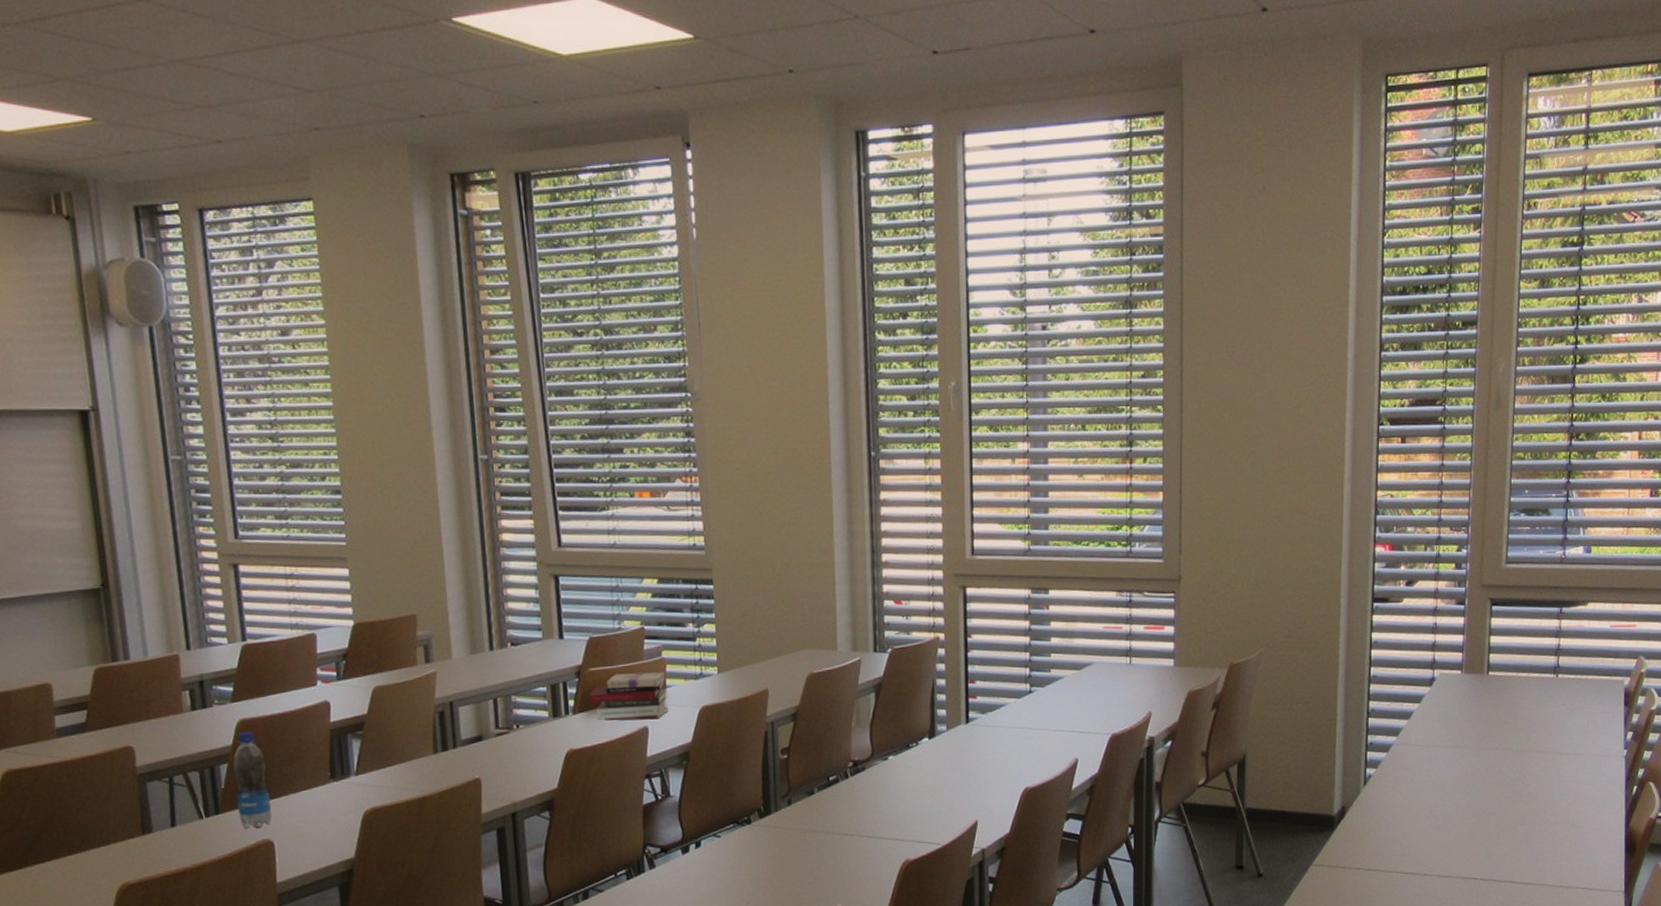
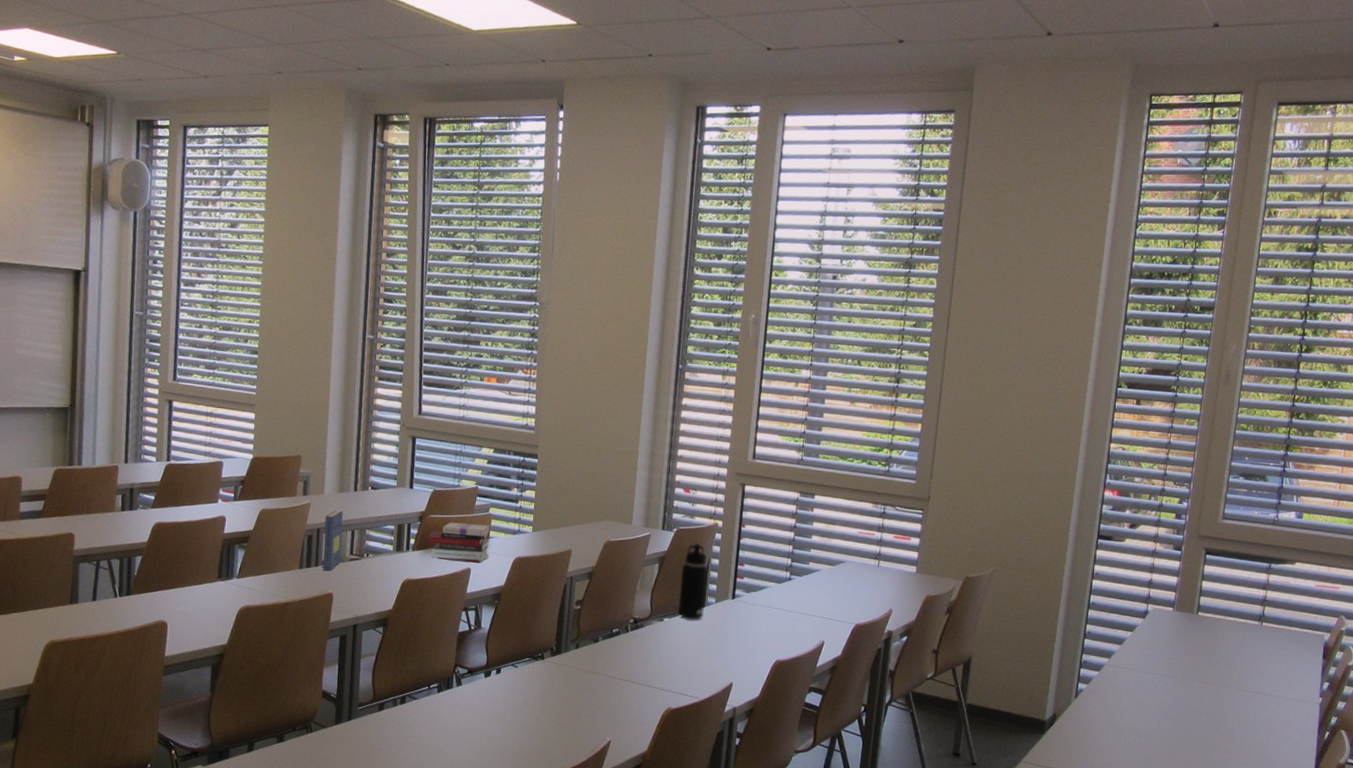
bottle: present [232,731,272,828] -> none [144,532,170,610]
book: none [457,676,486,753] -> present [323,510,343,572]
water bottle: none [902,663,936,754] -> present [677,543,708,620]

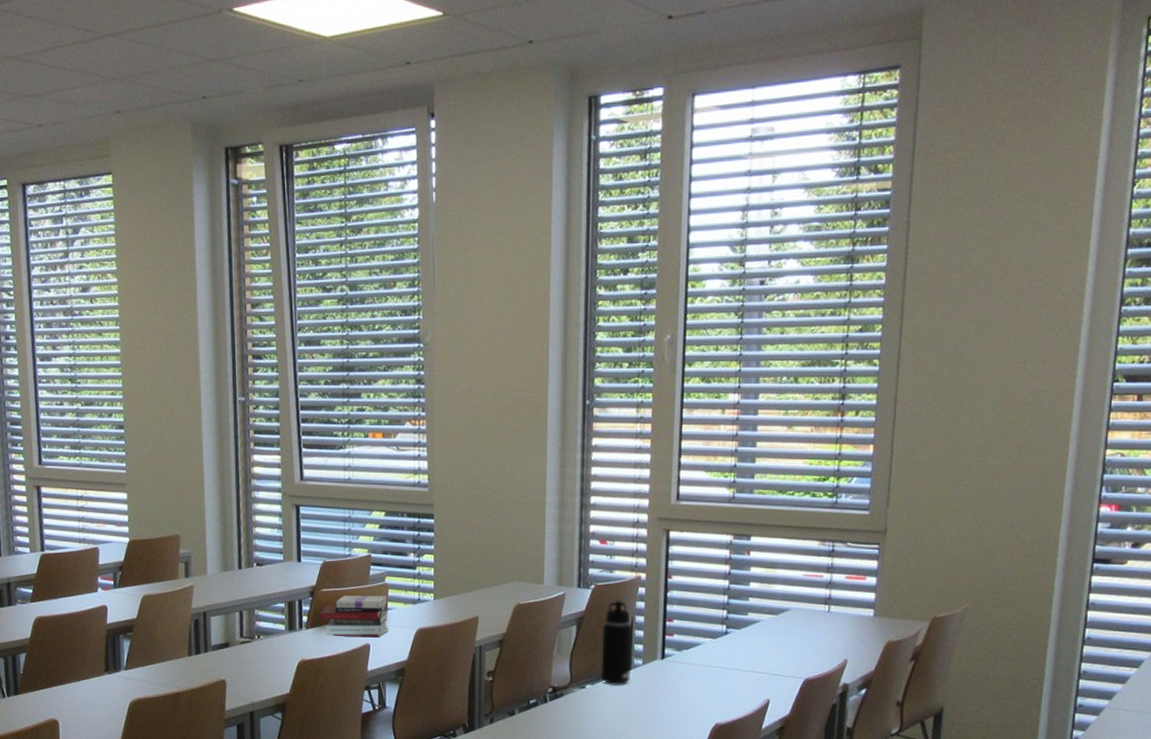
book: present [323,510,343,572] -> none [210,591,232,657]

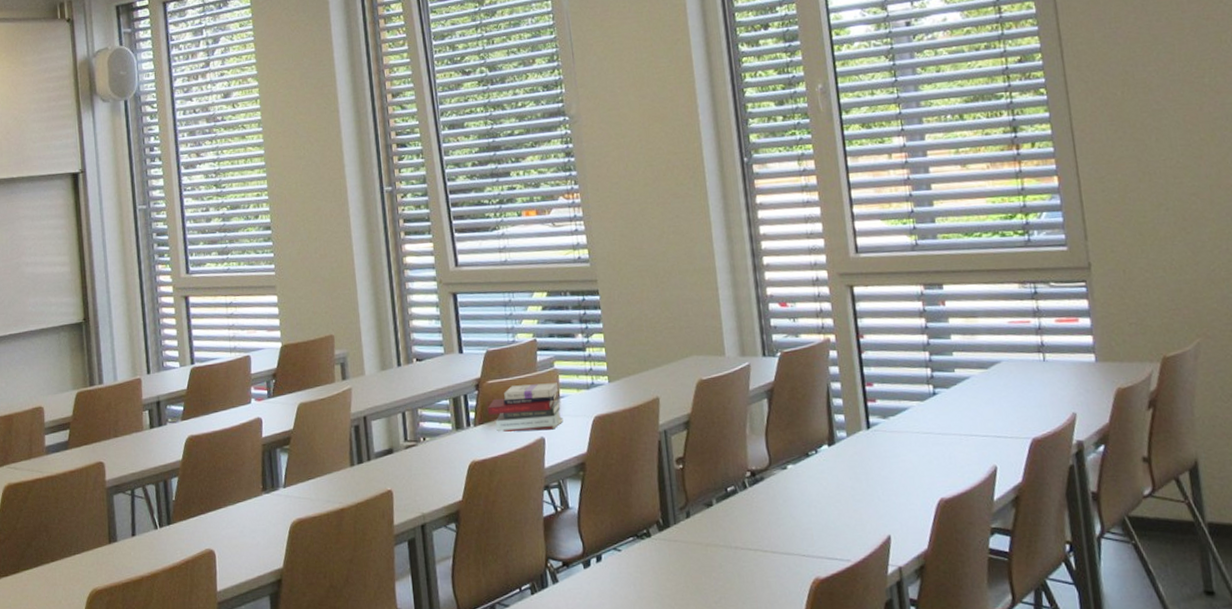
water bottle: present [601,600,632,685] -> none [795,366,836,462]

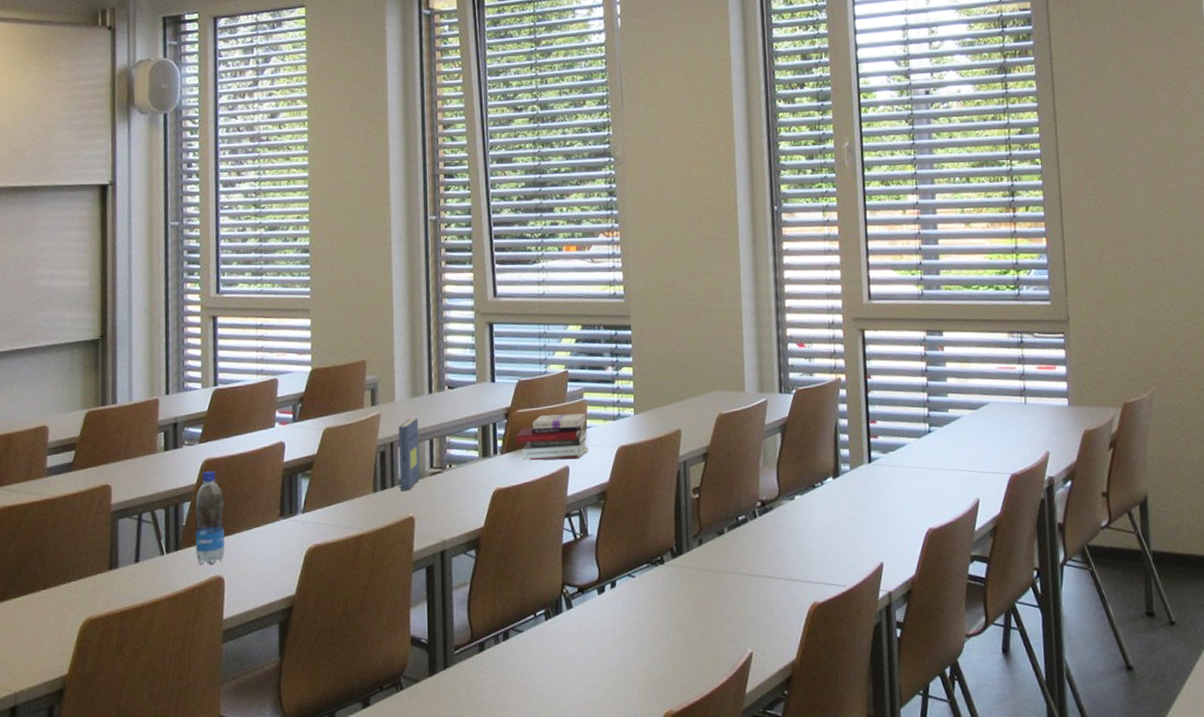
bottle: none [182,446,213,538] -> present [195,470,224,565]
book: none [370,391,396,465] -> present [398,418,421,492]

